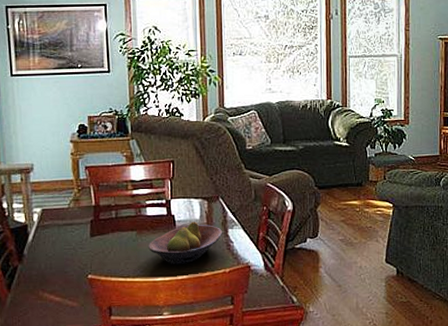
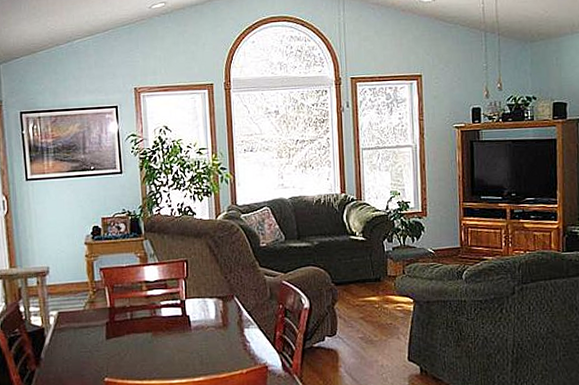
fruit bowl: present [149,221,223,265] -> none [164,321,239,367]

